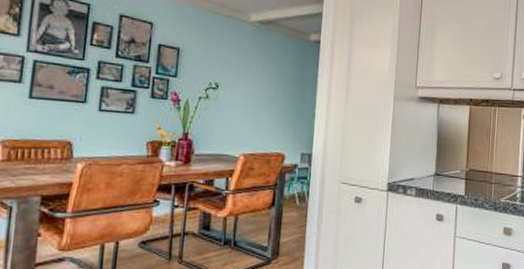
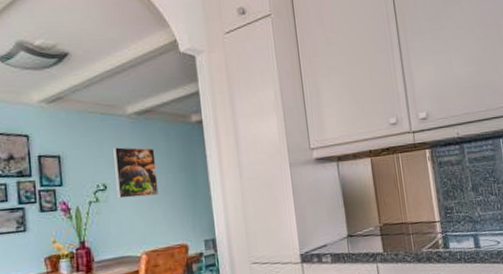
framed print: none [227,50,270,103] -> present [113,147,159,199]

